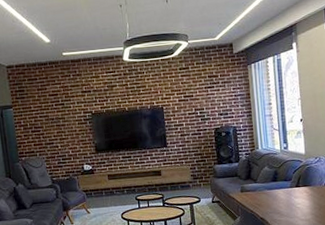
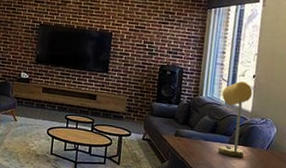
desk lamp: none [276,127,307,200] -> present [217,81,253,158]

